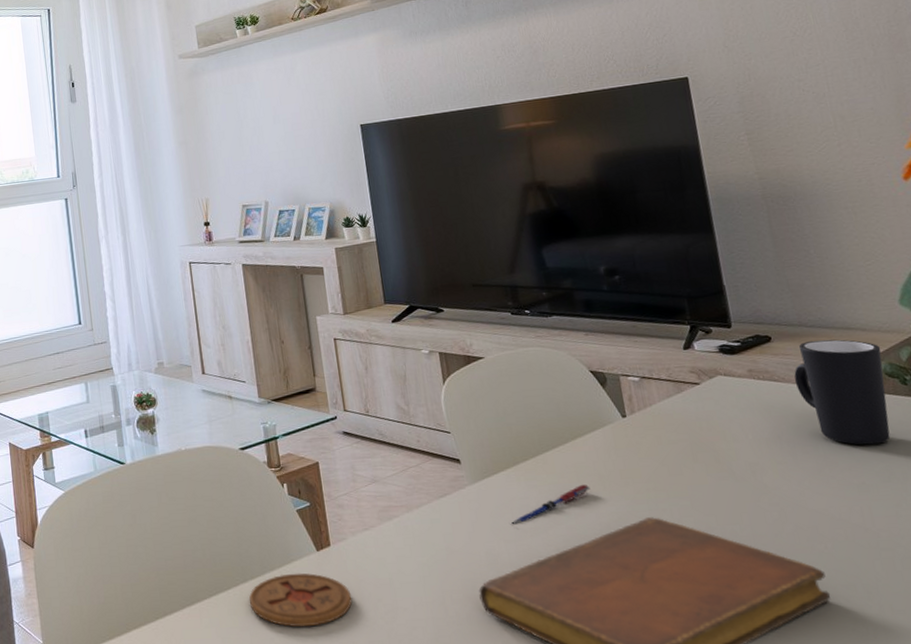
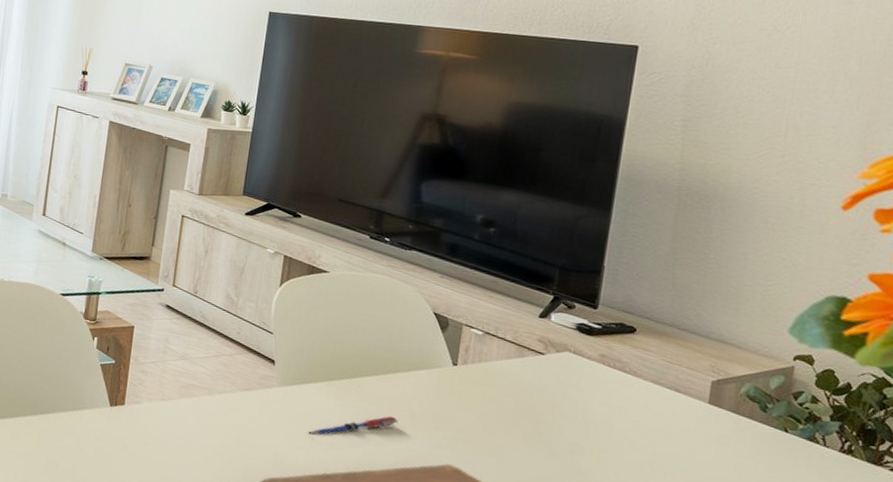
coaster: present [249,573,353,627] -> none [33,417,133,473]
mug: present [794,339,891,445] -> none [646,343,752,461]

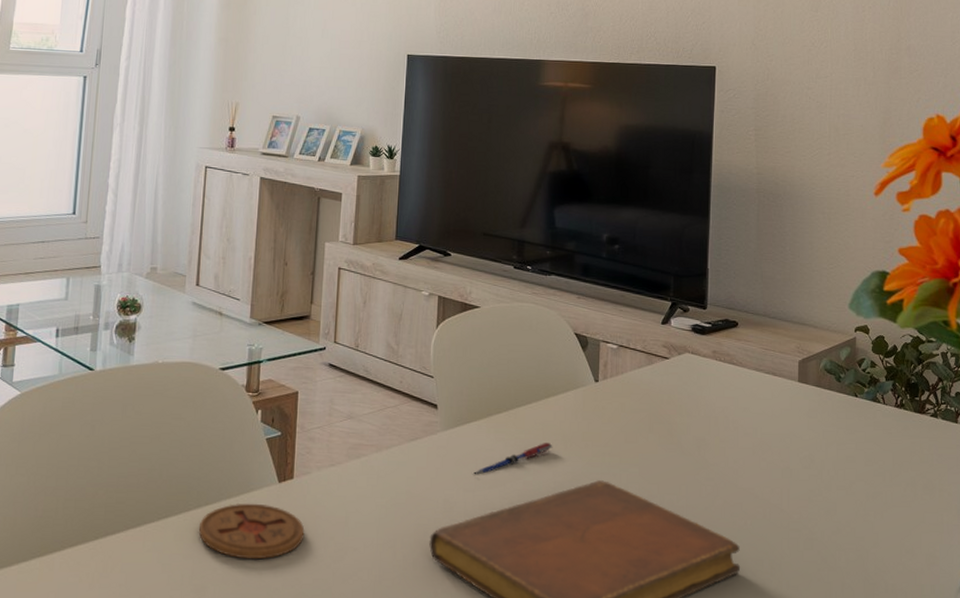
coaster: none [33,417,133,473] -> present [198,503,305,560]

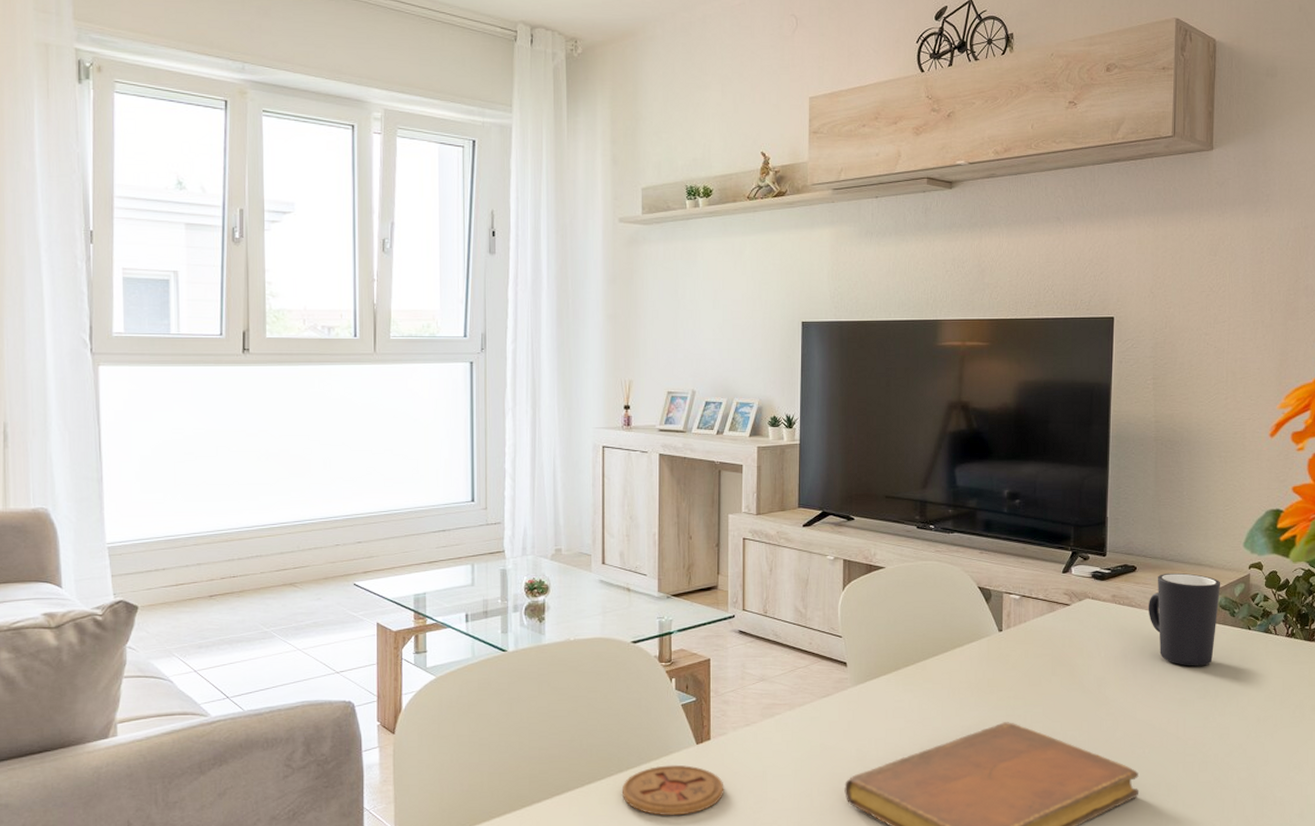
pen: present [474,442,553,475] -> none [884,690,960,725]
mug: none [749,331,826,433] -> present [1148,572,1221,666]

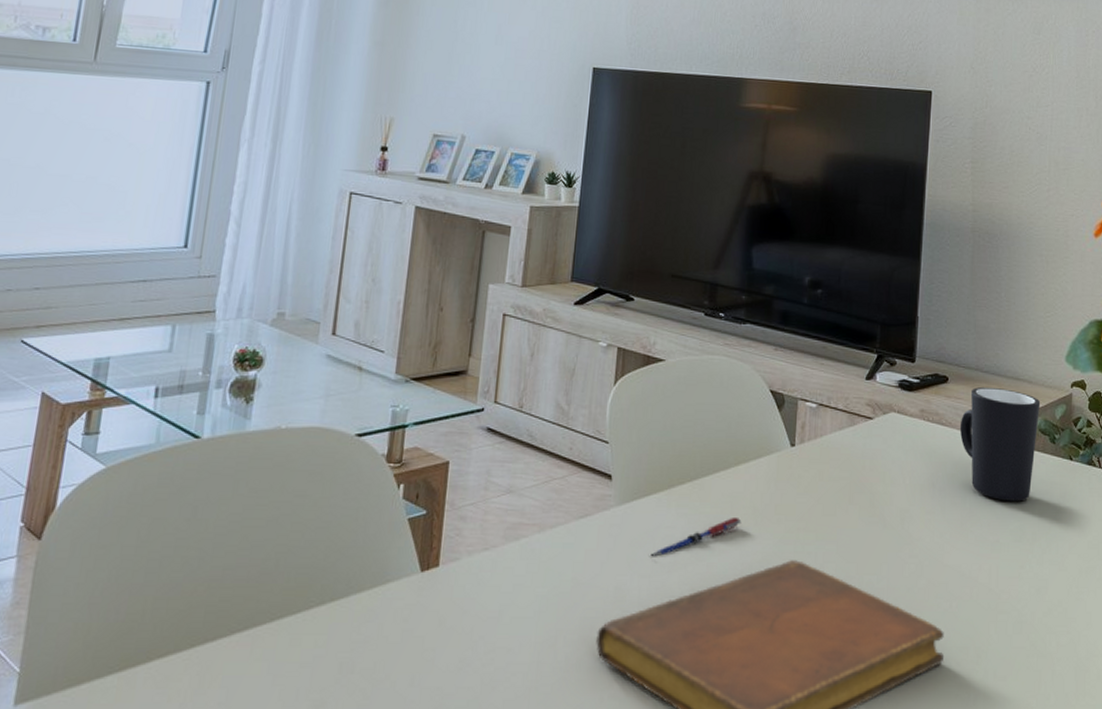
coaster: present [621,764,724,816] -> none [320,597,450,666]
pen: none [884,690,960,725] -> present [650,516,742,557]

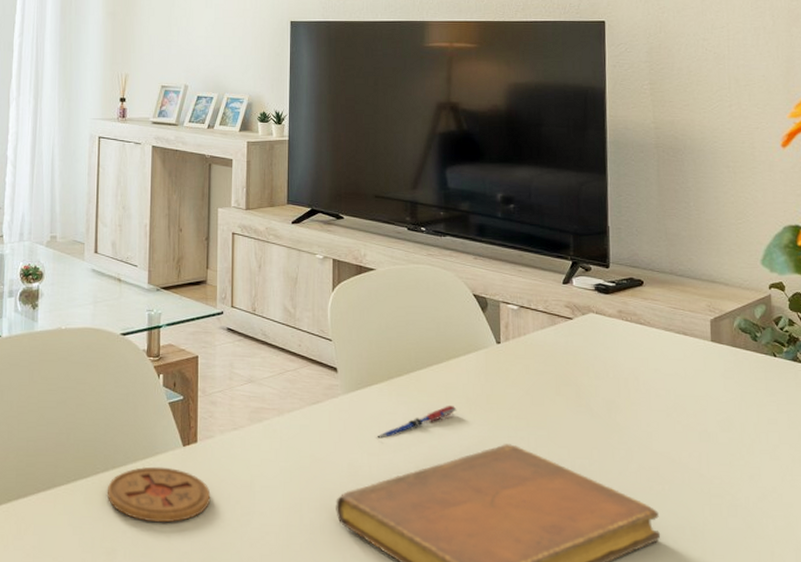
coaster: none [320,597,450,666] -> present [107,466,211,523]
mug: present [959,386,1041,502] -> none [658,289,739,395]

